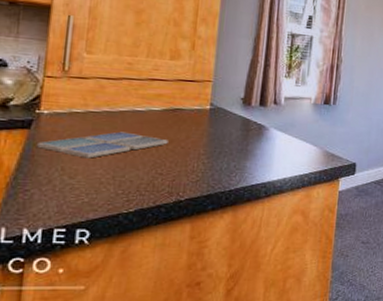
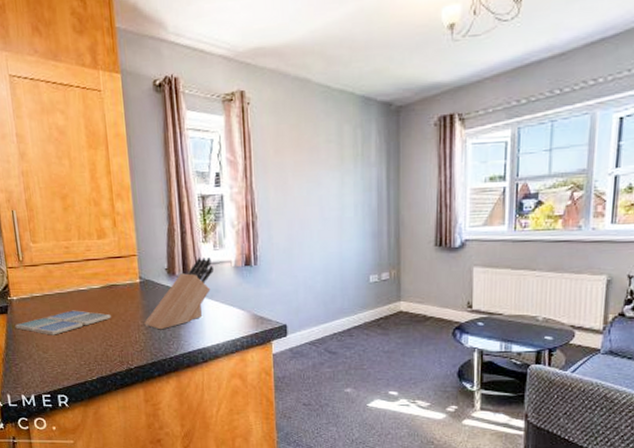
knife block: none [206,91,292,161] -> present [144,257,213,330]

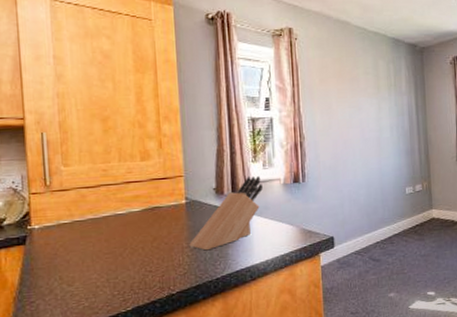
drink coaster: present [15,310,111,335] -> none [34,236,152,266]

